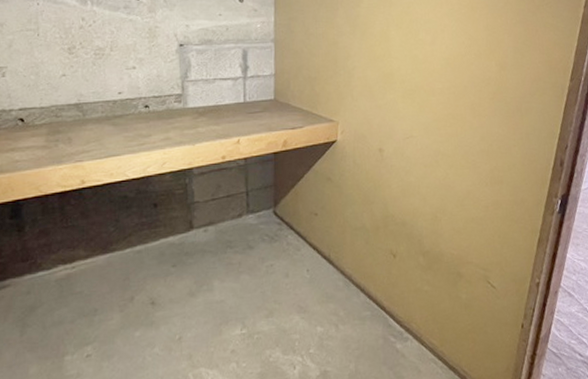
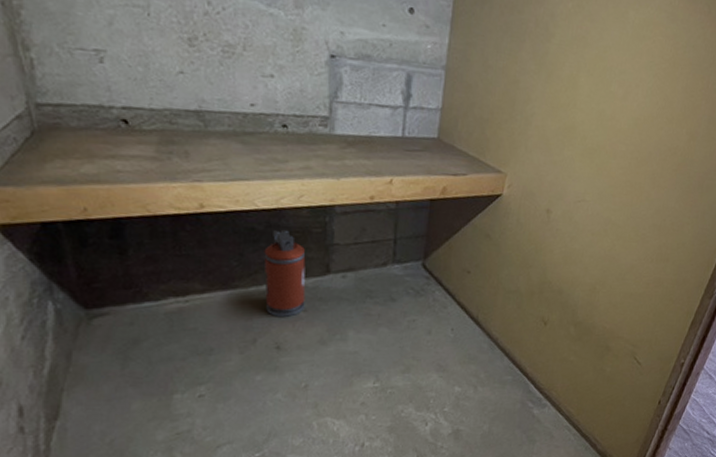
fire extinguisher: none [136,194,174,274] -> present [264,229,306,317]

